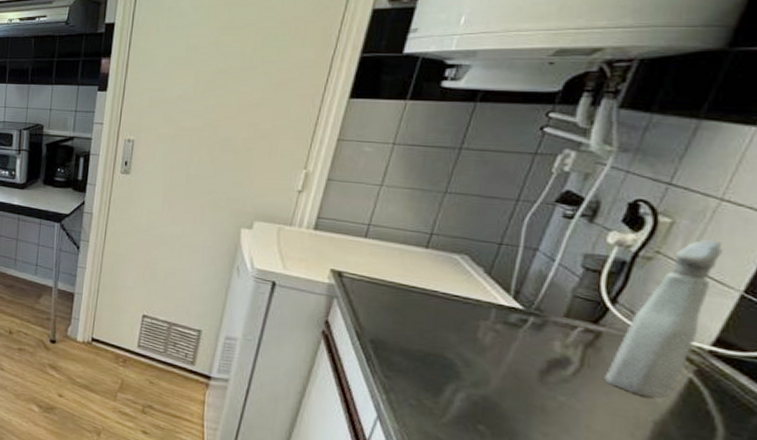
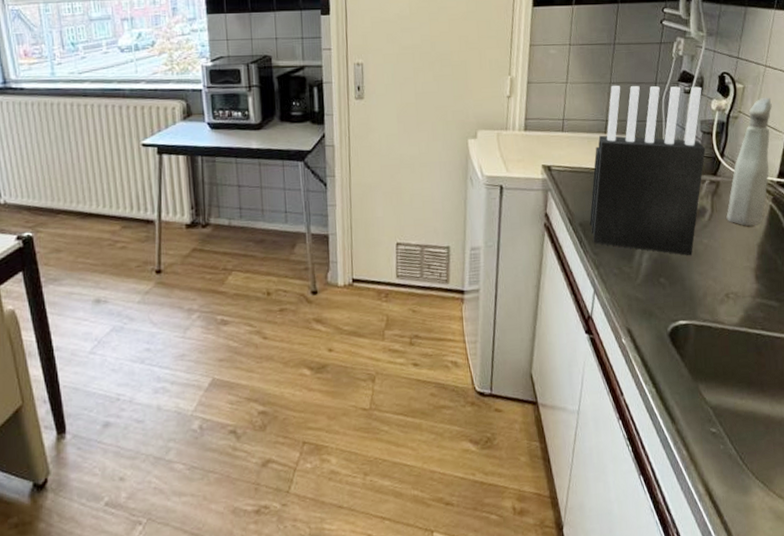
knife block: none [384,195,595,411] -> present [589,85,705,256]

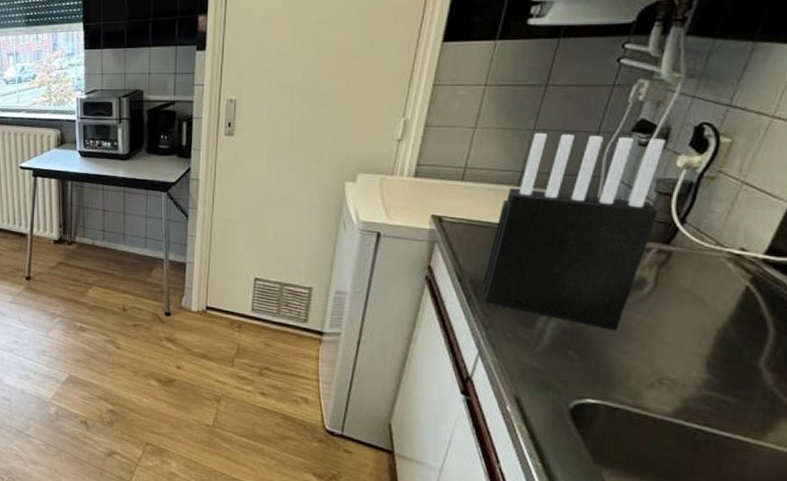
spray bottle: present [726,97,772,226] -> none [675,155,774,307]

